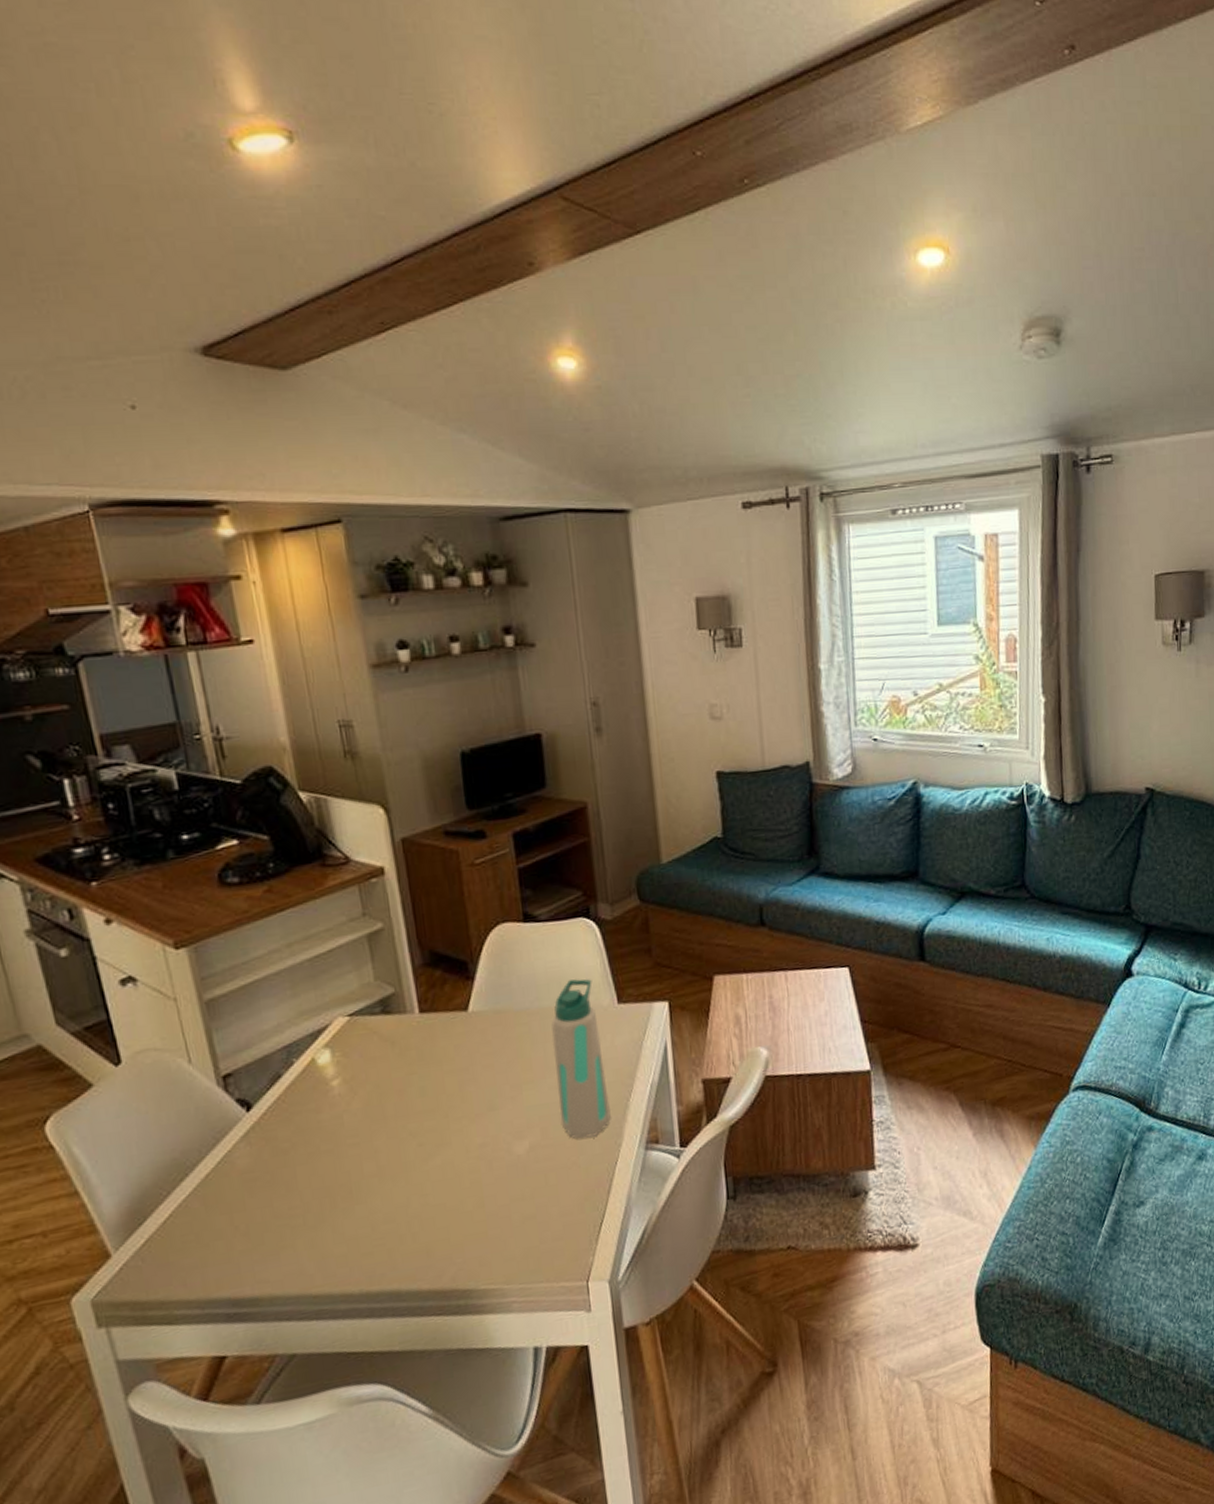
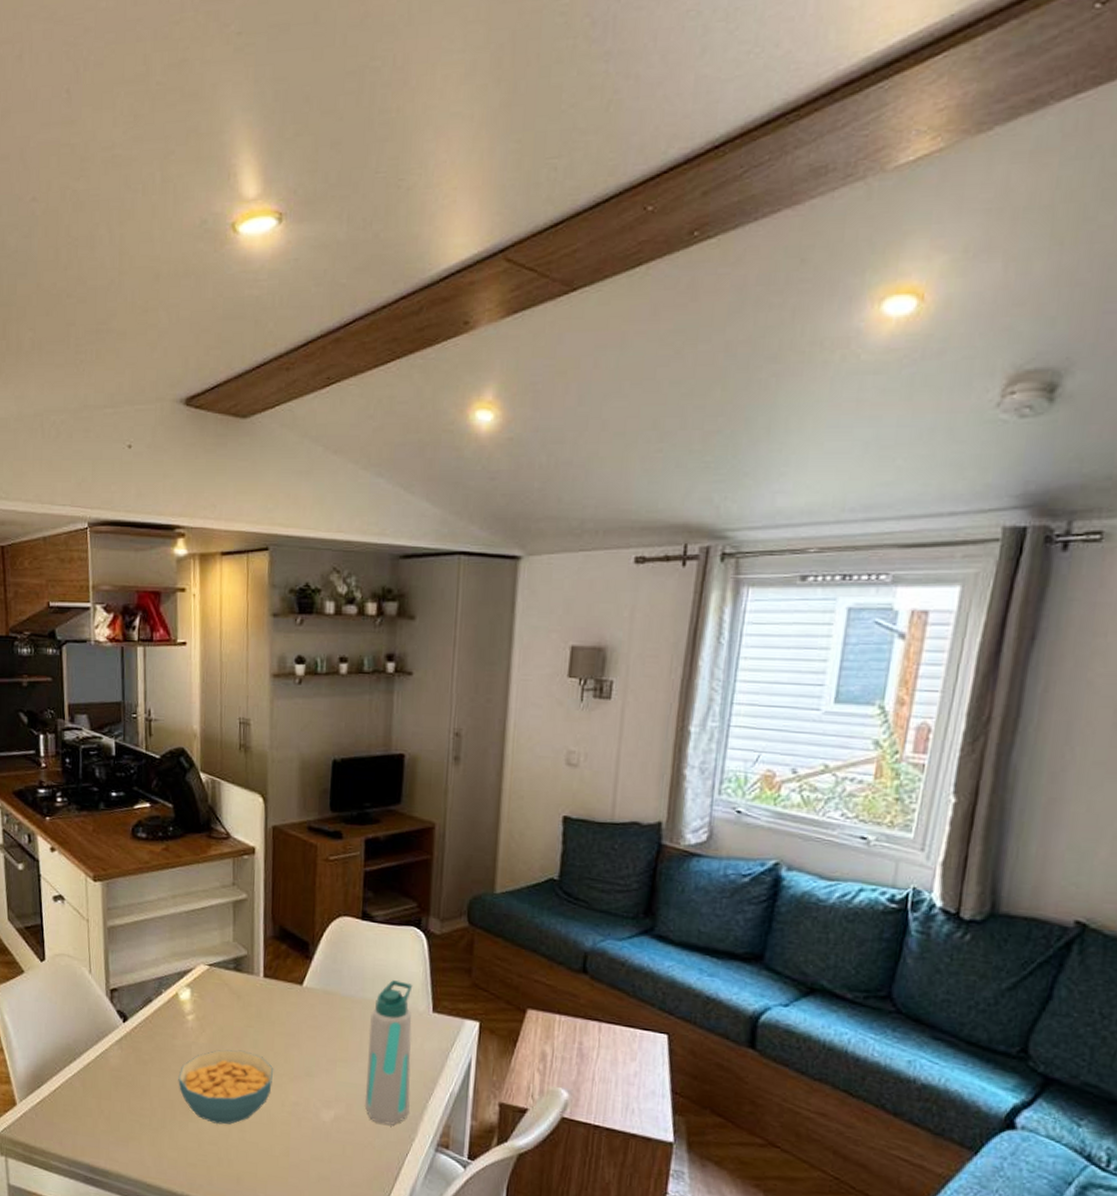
cereal bowl: none [331,1103,451,1198] -> present [178,1049,274,1125]

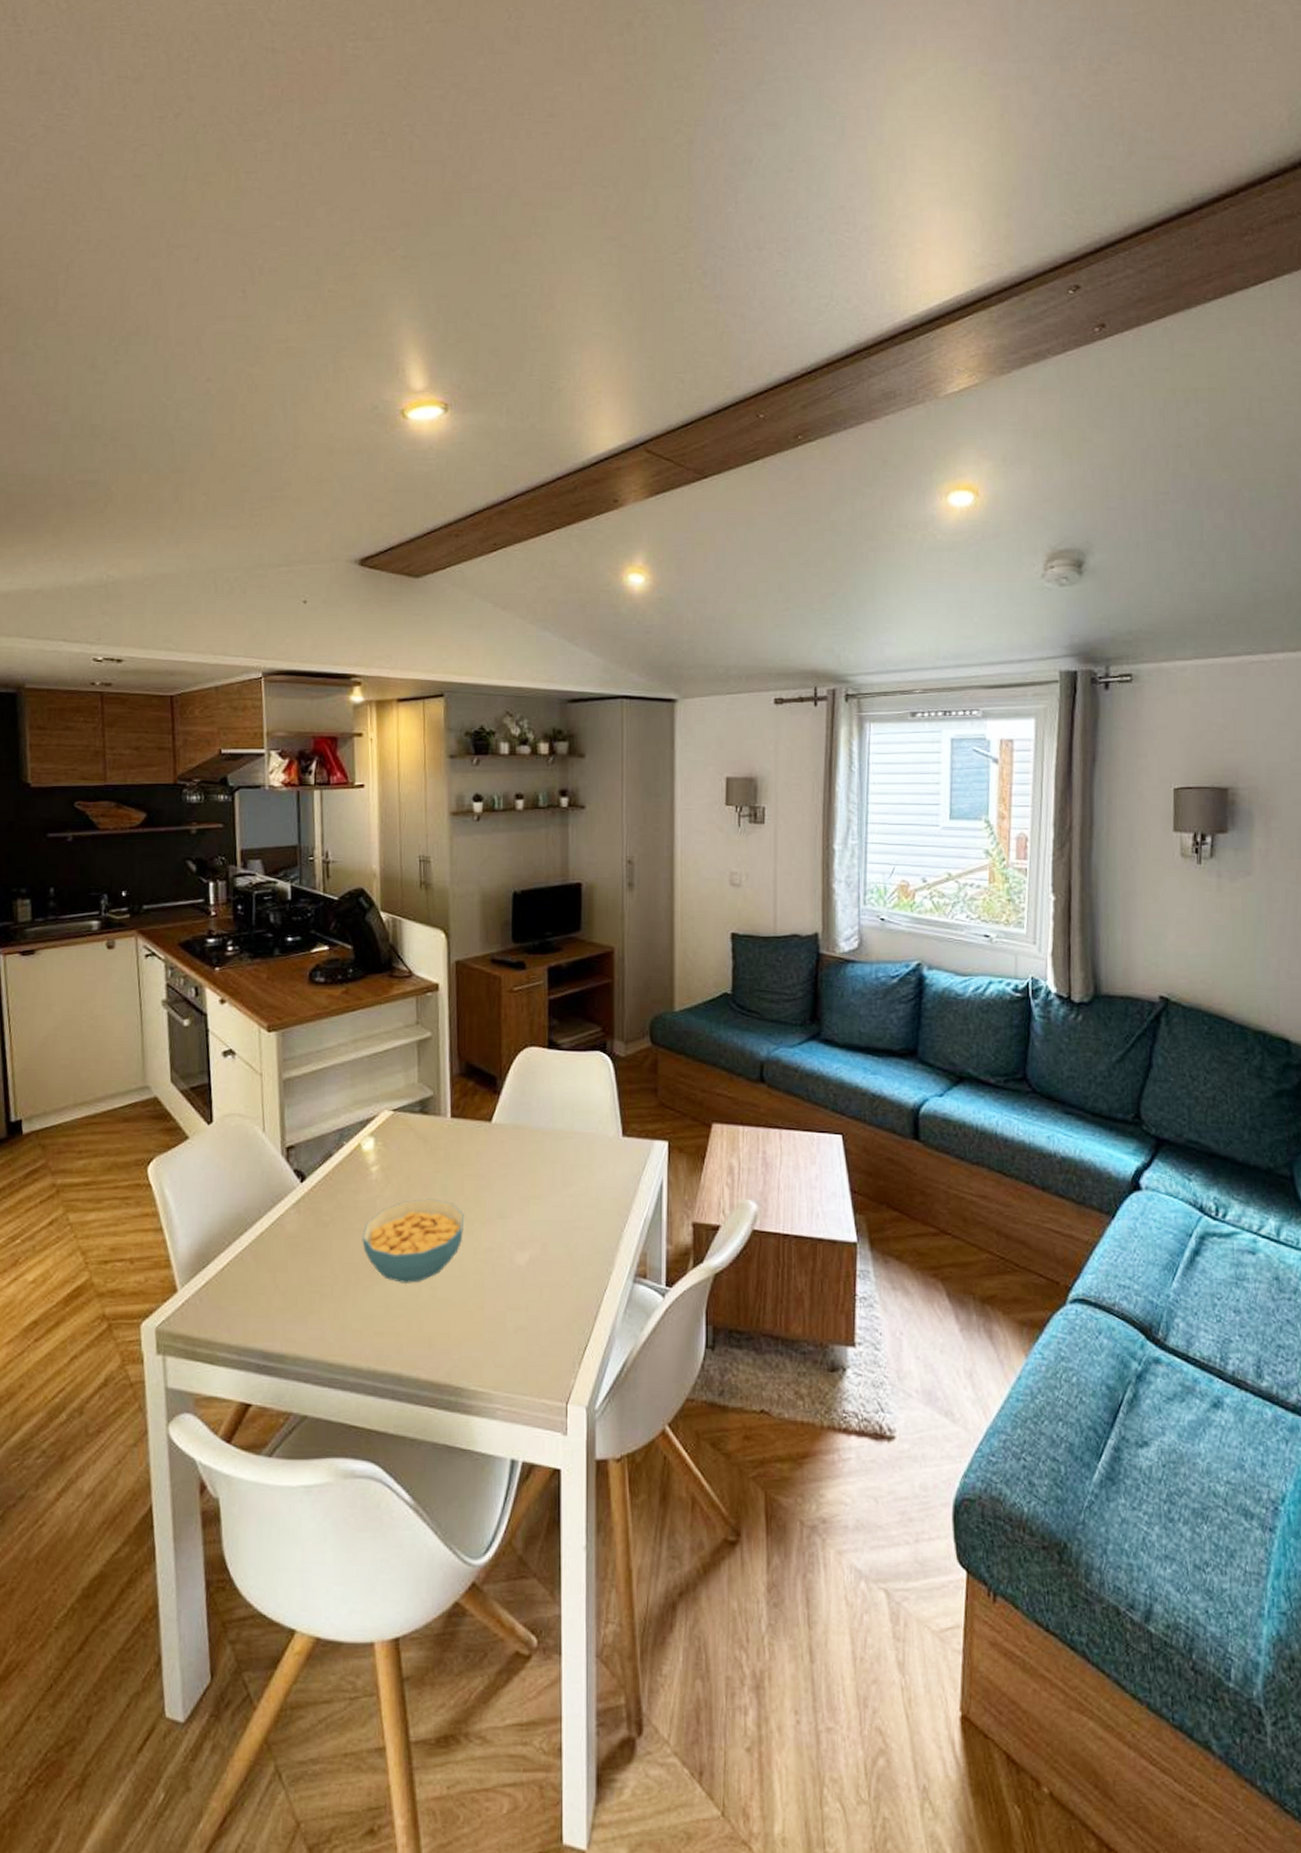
water bottle: present [365,980,413,1125] -> none [561,1108,605,1260]

